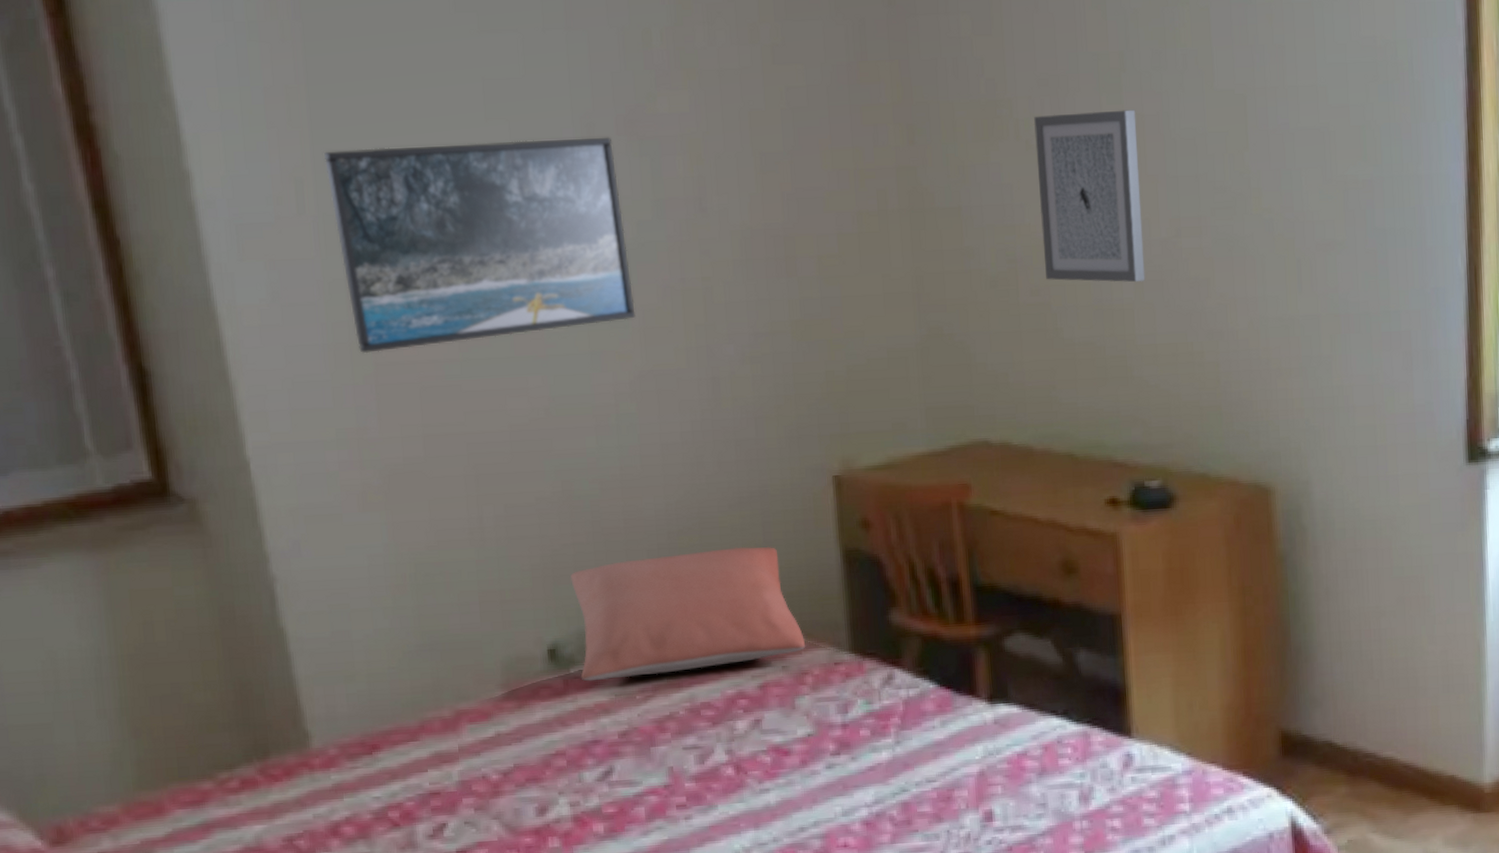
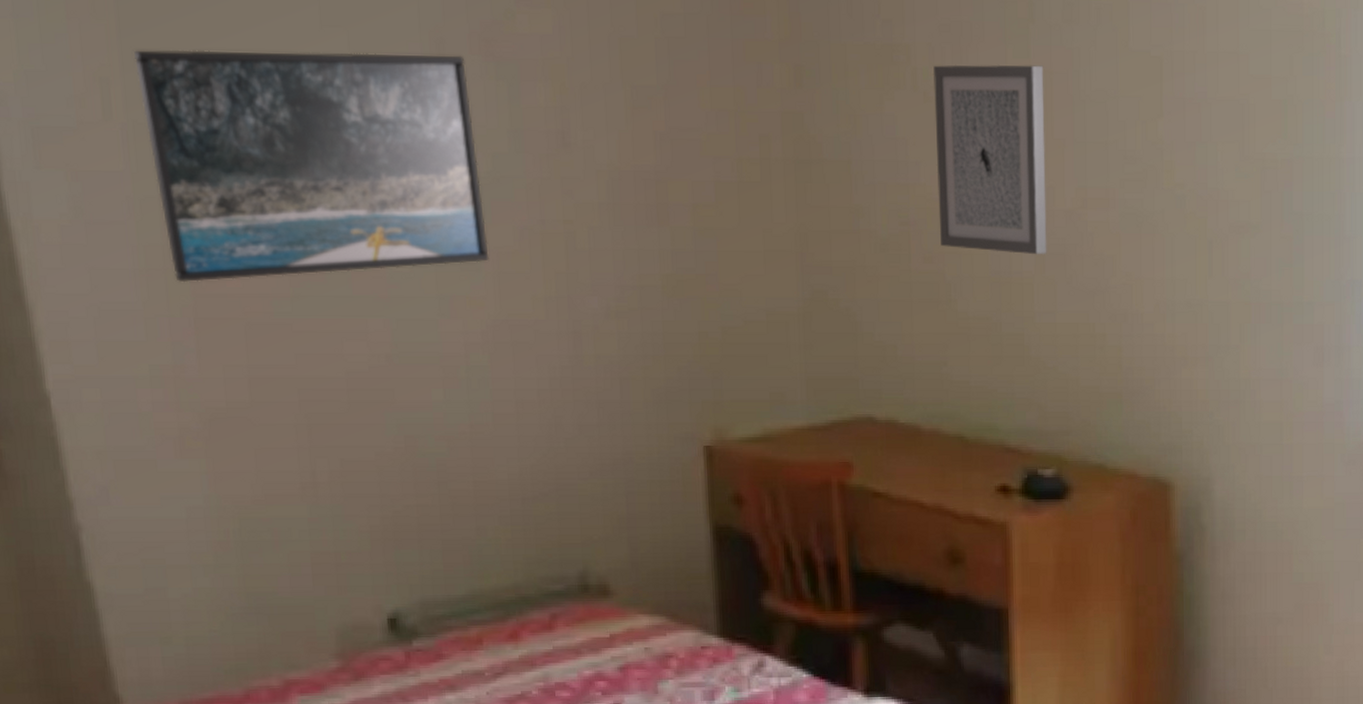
pillow: present [570,546,806,681] -> none [414,517,671,655]

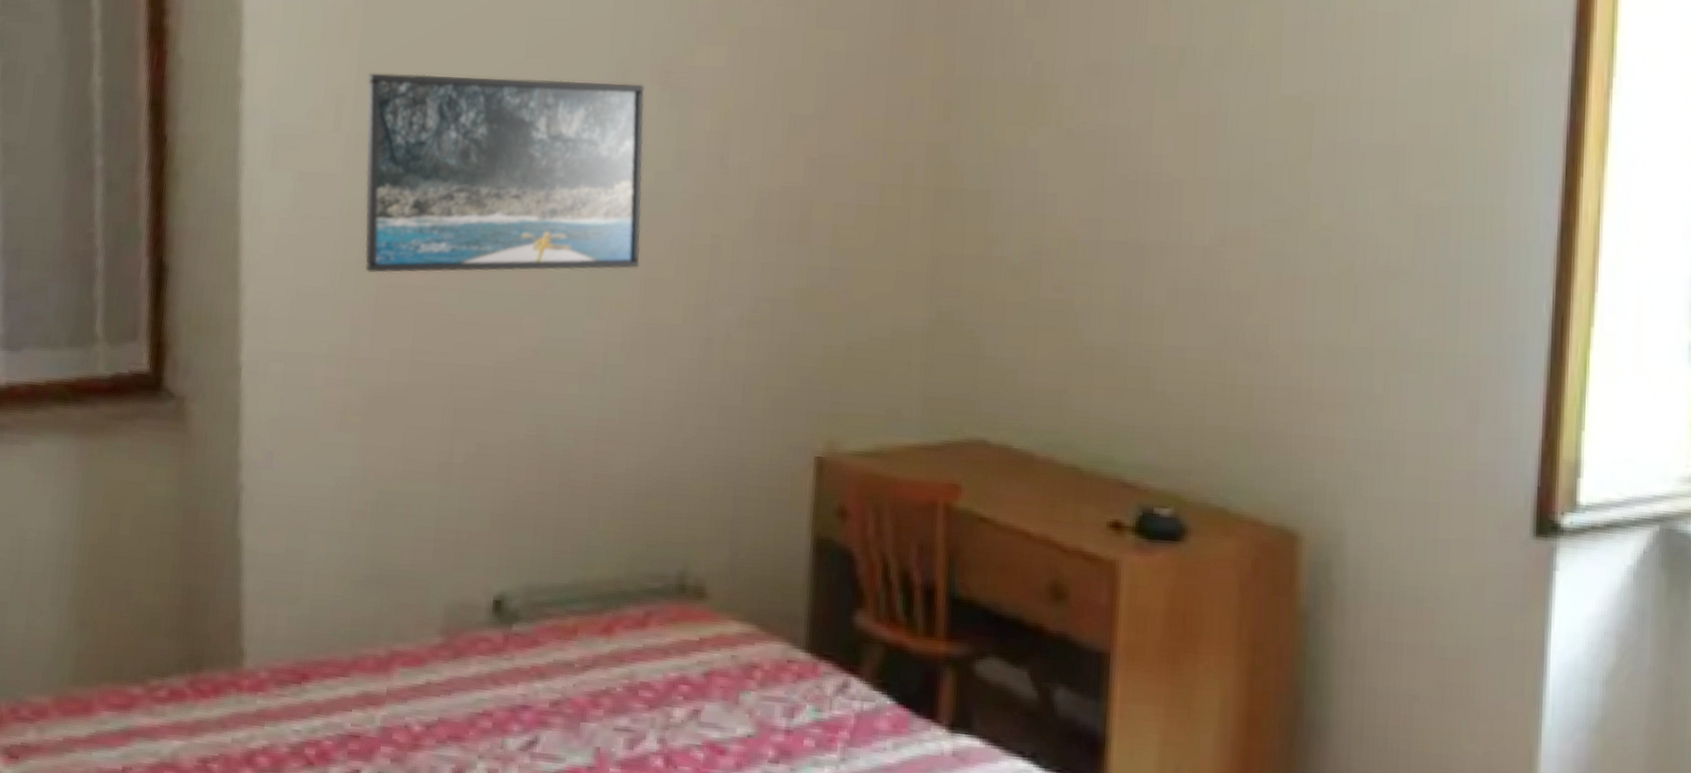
wall art: present [932,64,1047,255] -> none [1072,104,1191,290]

